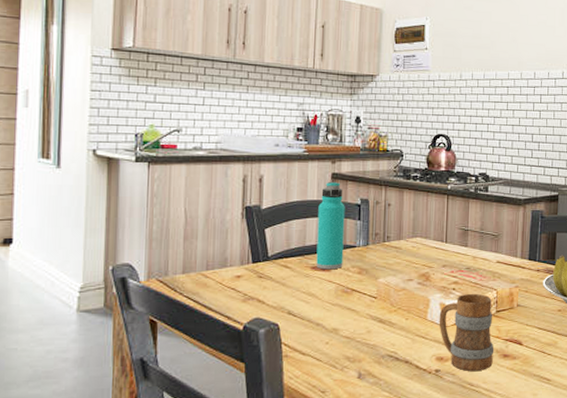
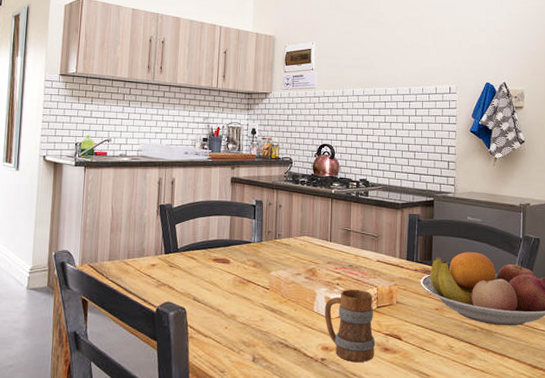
water bottle: present [316,181,345,270] -> none [217,184,243,262]

